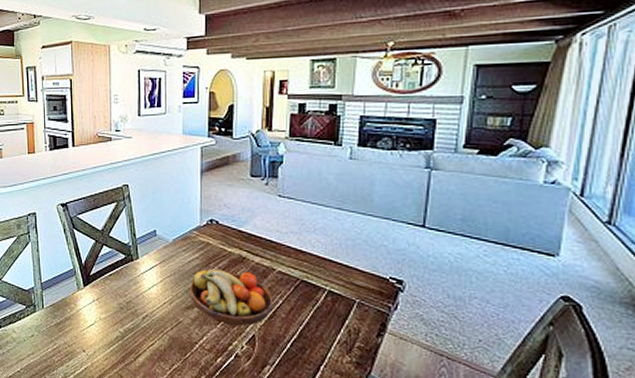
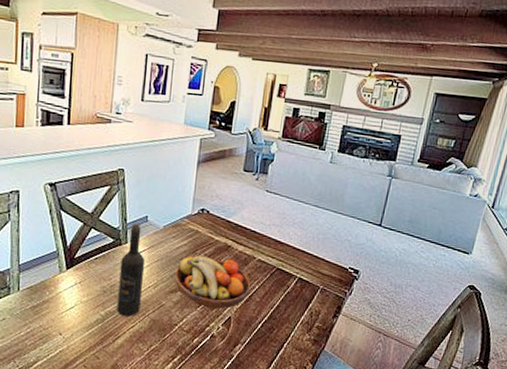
wine bottle: none [134,238,158,334] -> present [117,223,146,317]

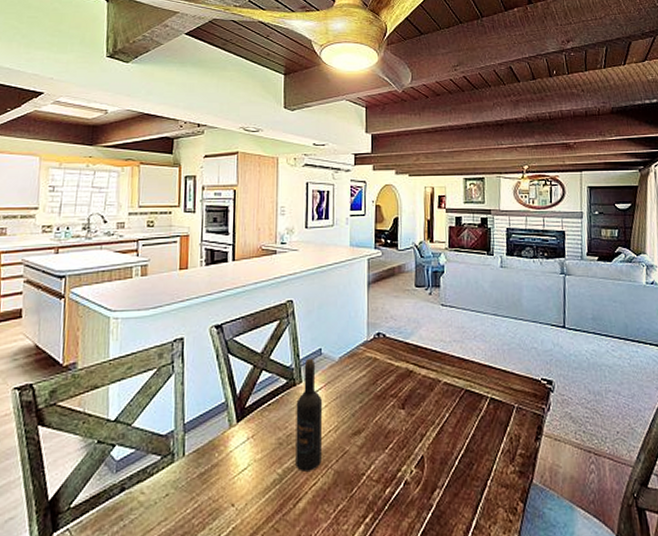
fruit bowl: present [175,255,250,309] -> none [357,386,440,449]

